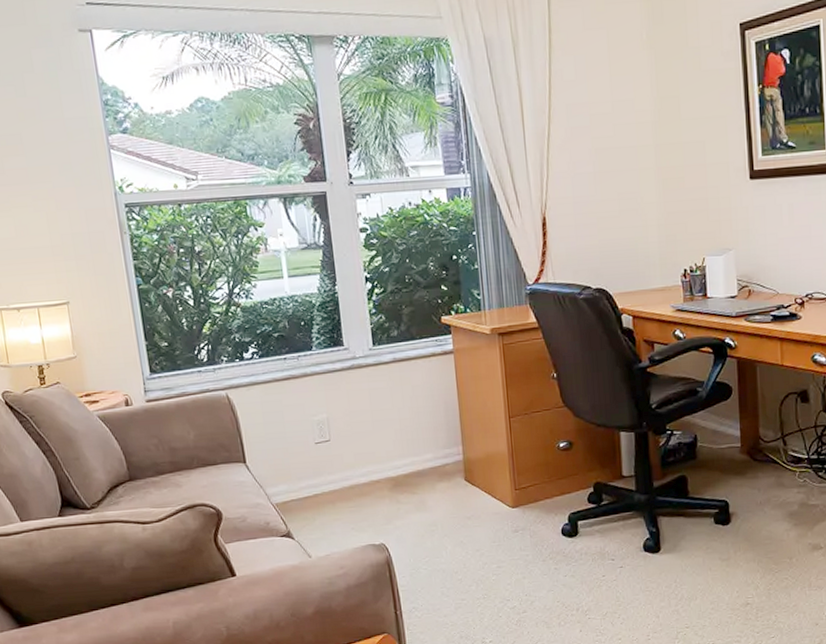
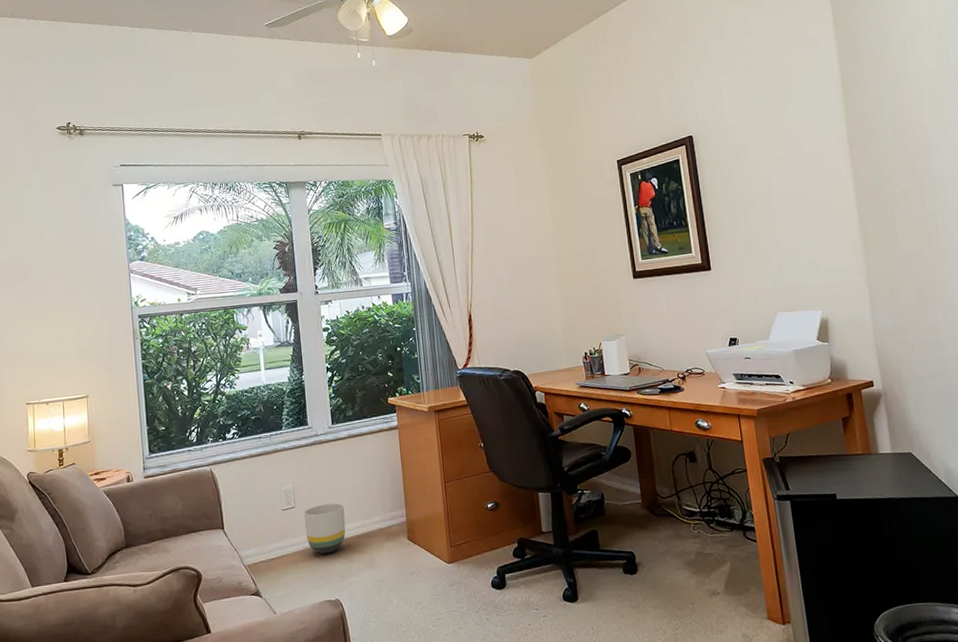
planter: none [341,437,392,494] -> present [303,502,346,555]

